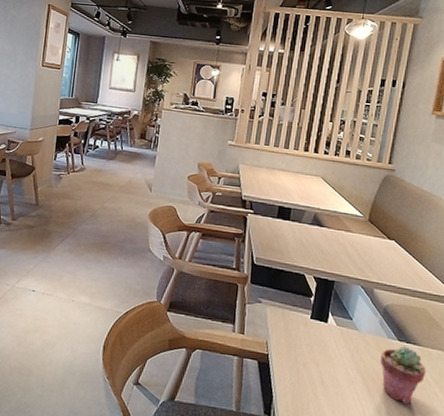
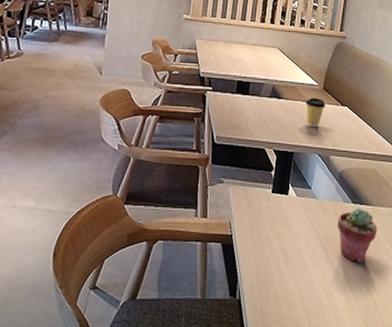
coffee cup: none [348,228,371,259] -> present [305,98,326,128]

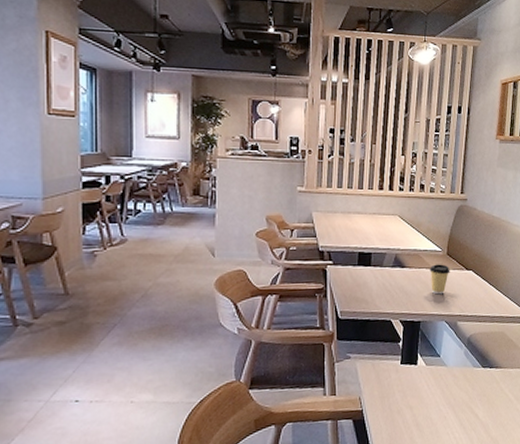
potted succulent: present [338,208,378,264] -> none [469,371,508,427]

